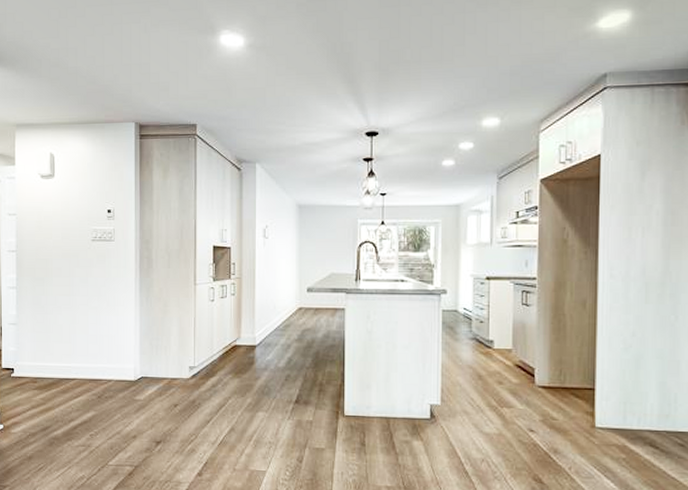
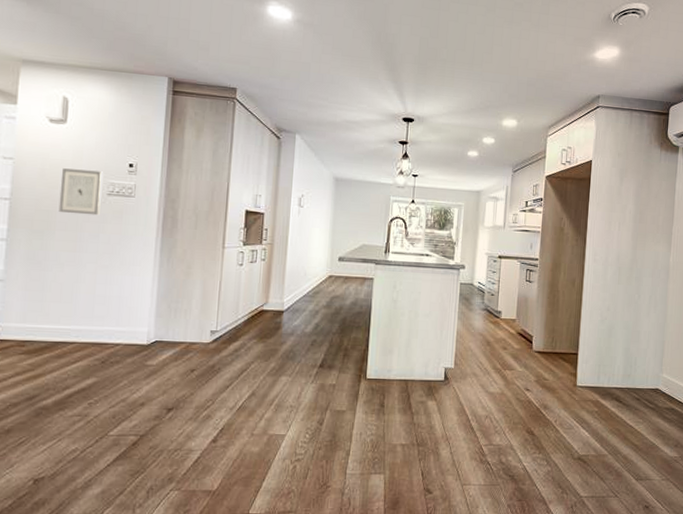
wall art: none [53,219,87,261] -> present [58,168,103,216]

